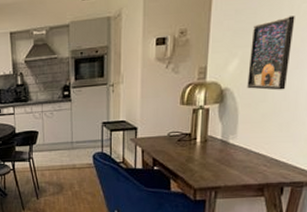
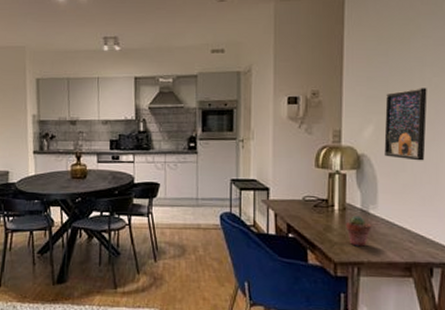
potted succulent: none [206,146,230,173] -> present [346,216,371,247]

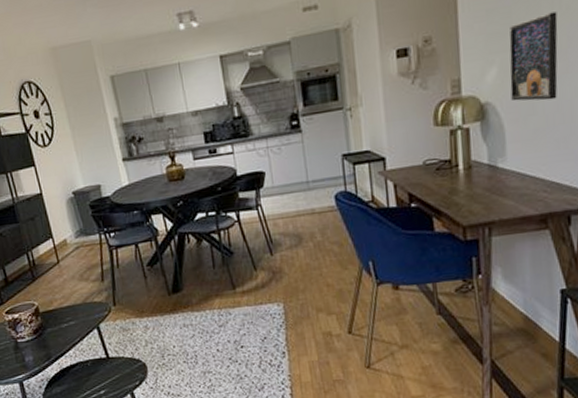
potted succulent: present [346,216,371,247] -> none [472,172,501,206]

